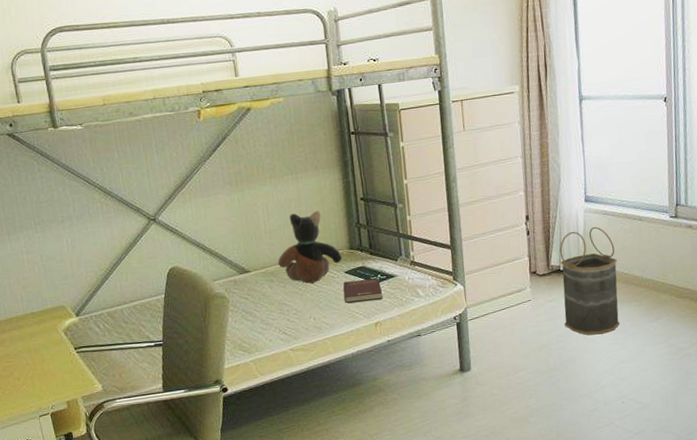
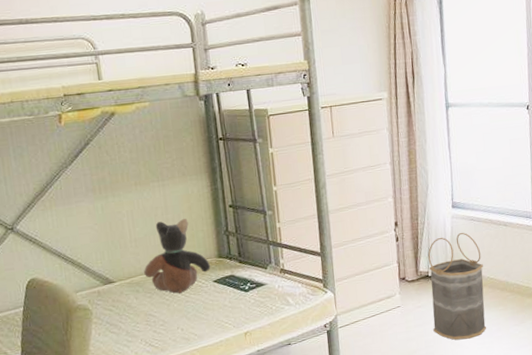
book: present [343,278,382,303] -> none [212,286,252,313]

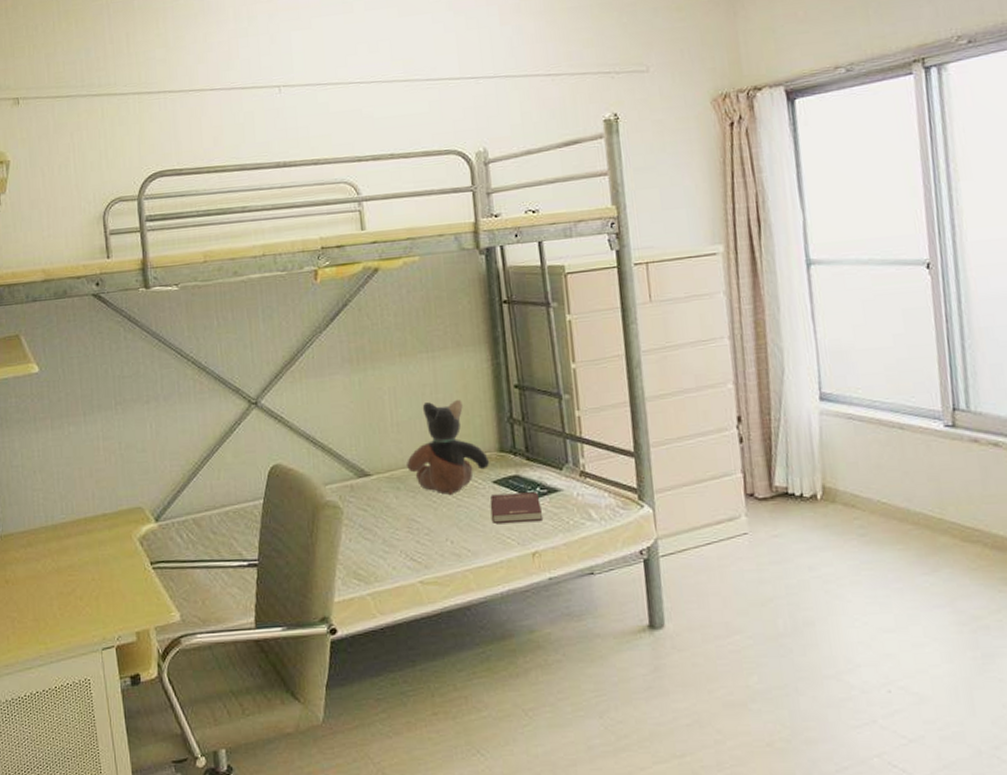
book: none [212,286,252,313] -> present [490,492,542,523]
basket: present [427,232,487,340] -> none [786,435,880,589]

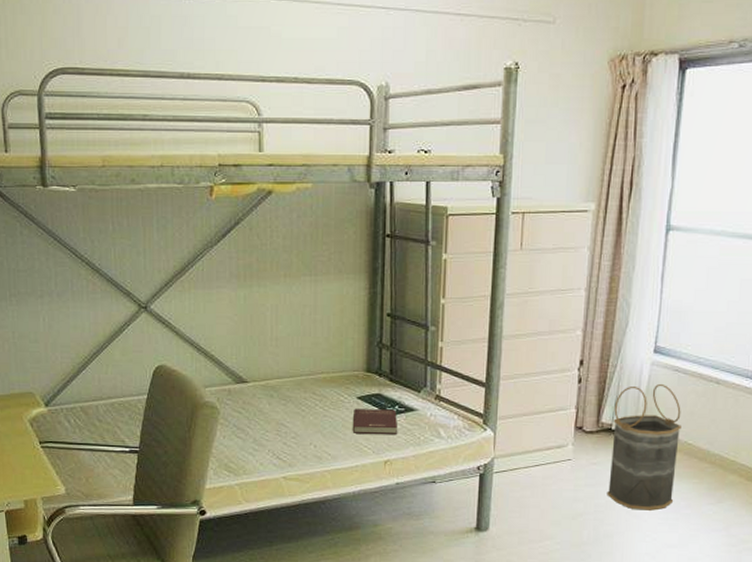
stuffed animal: present [406,400,490,494] -> none [280,322,357,405]
basket: none [786,435,880,589] -> present [607,383,682,511]

